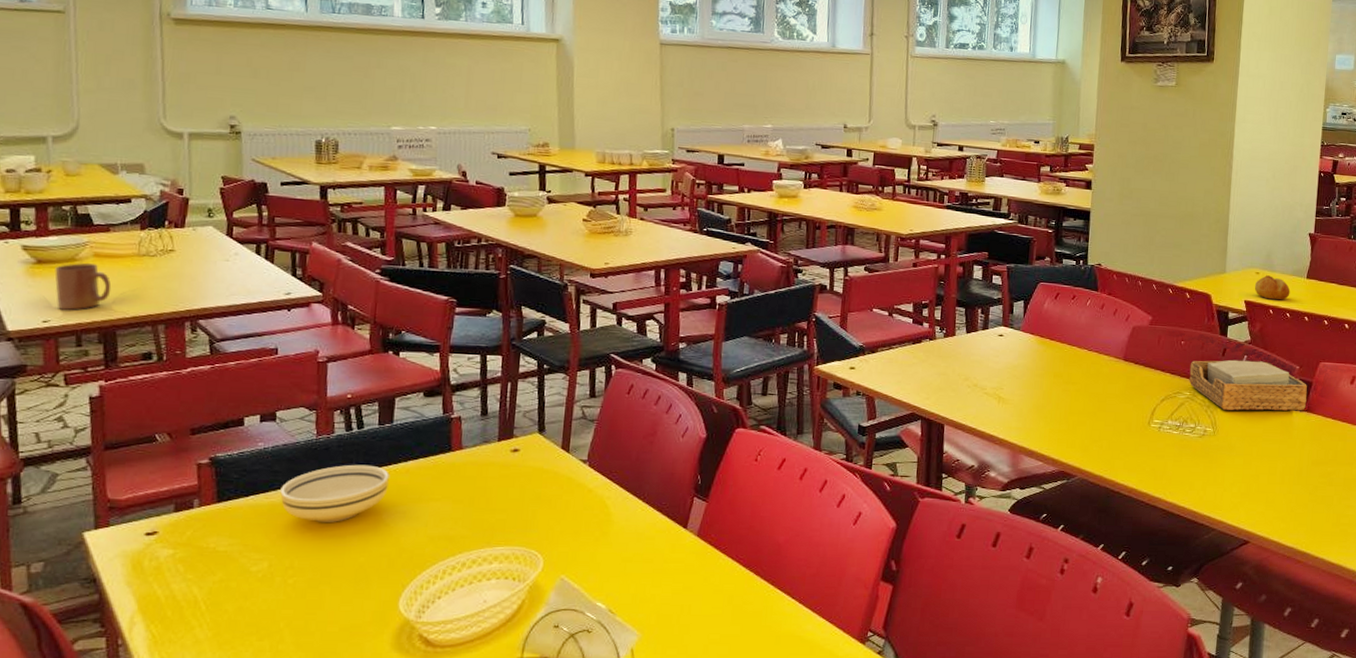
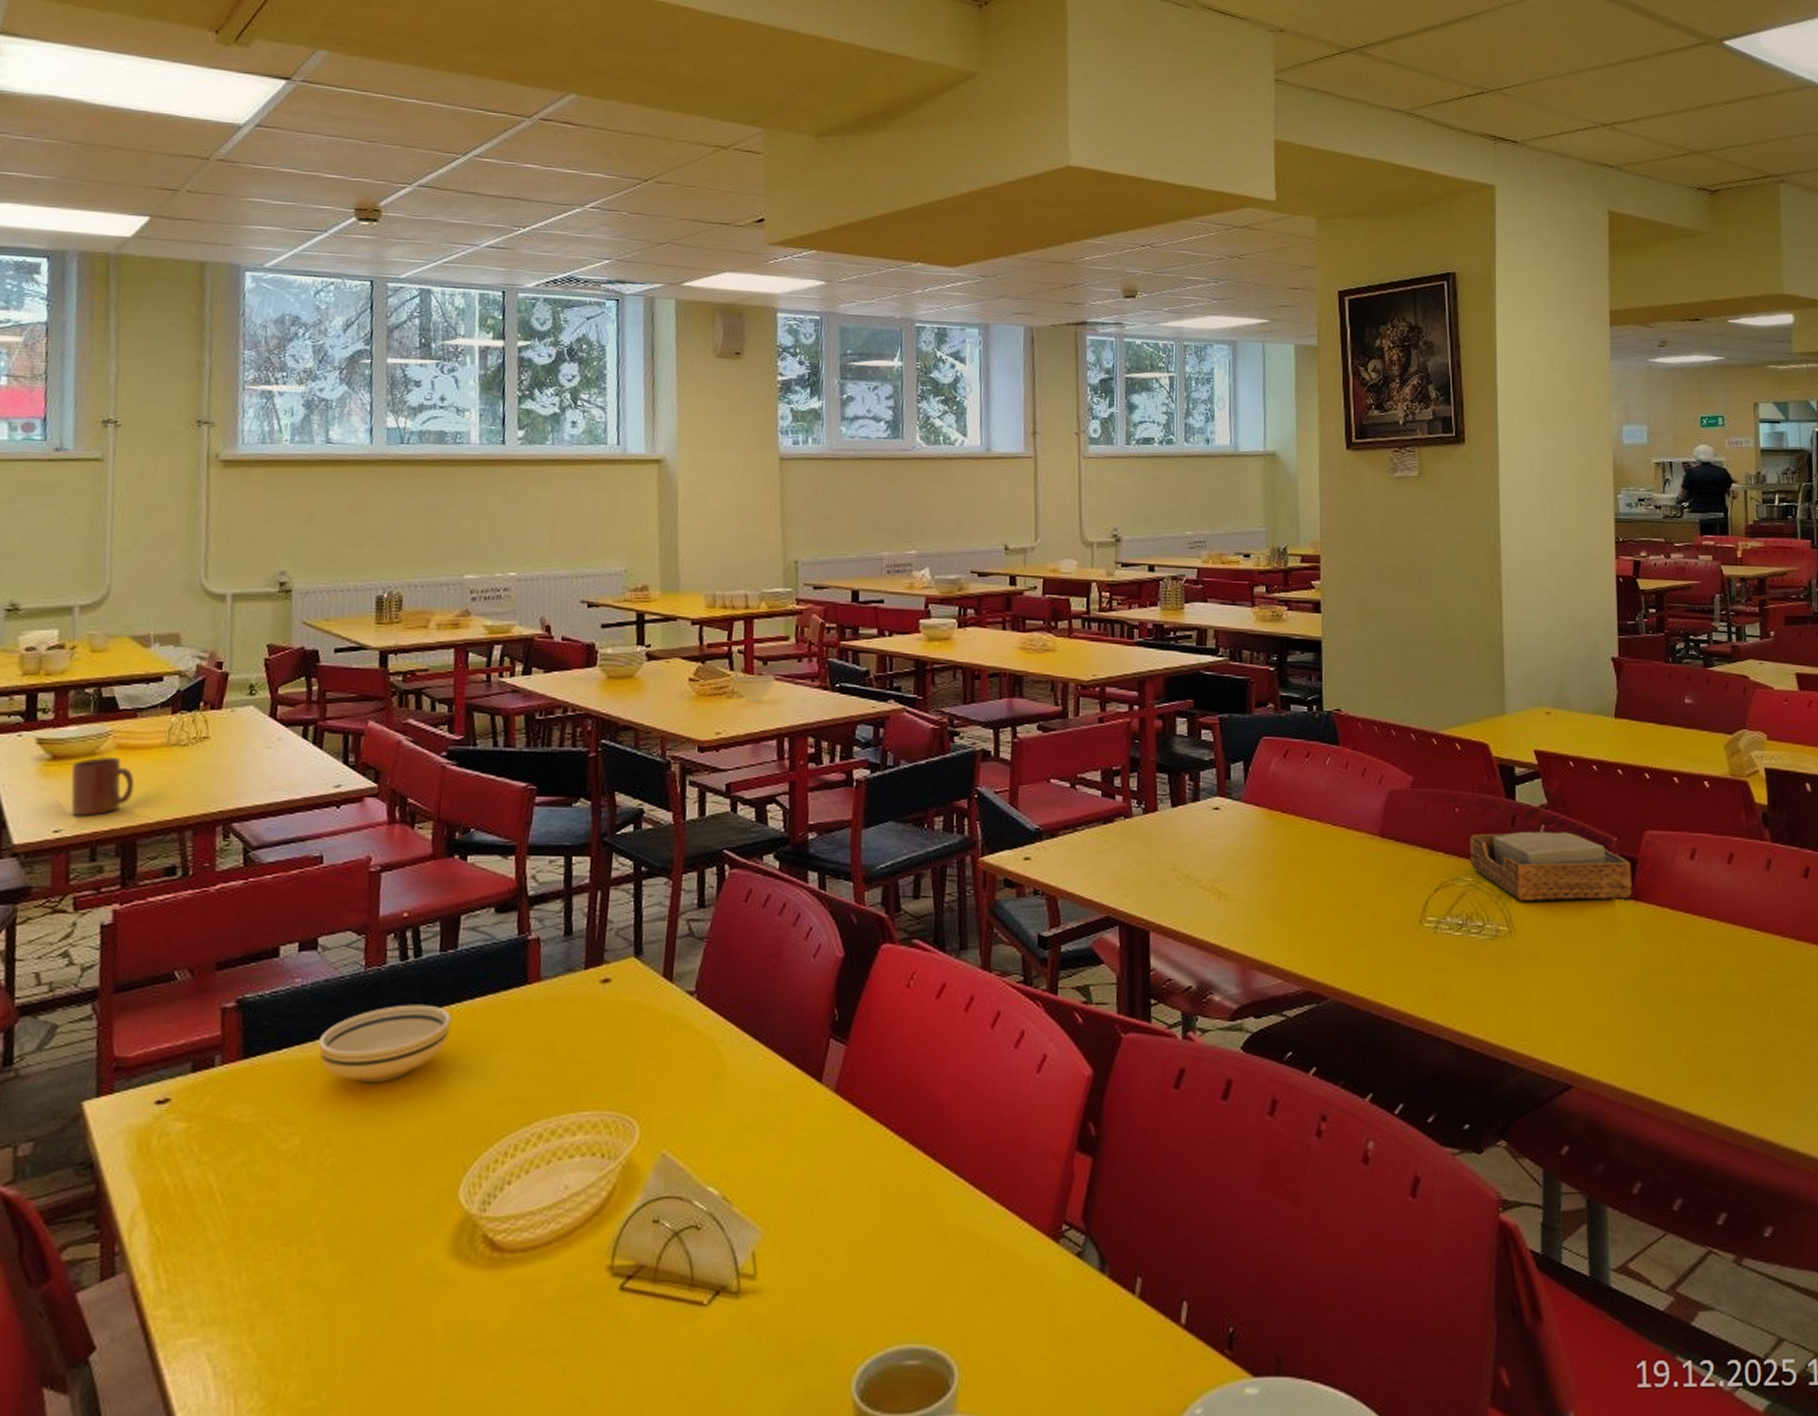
bowl: none [620,218,655,241] -> present [734,675,776,703]
bread roll: present [1254,275,1291,300] -> none [1545,715,1595,748]

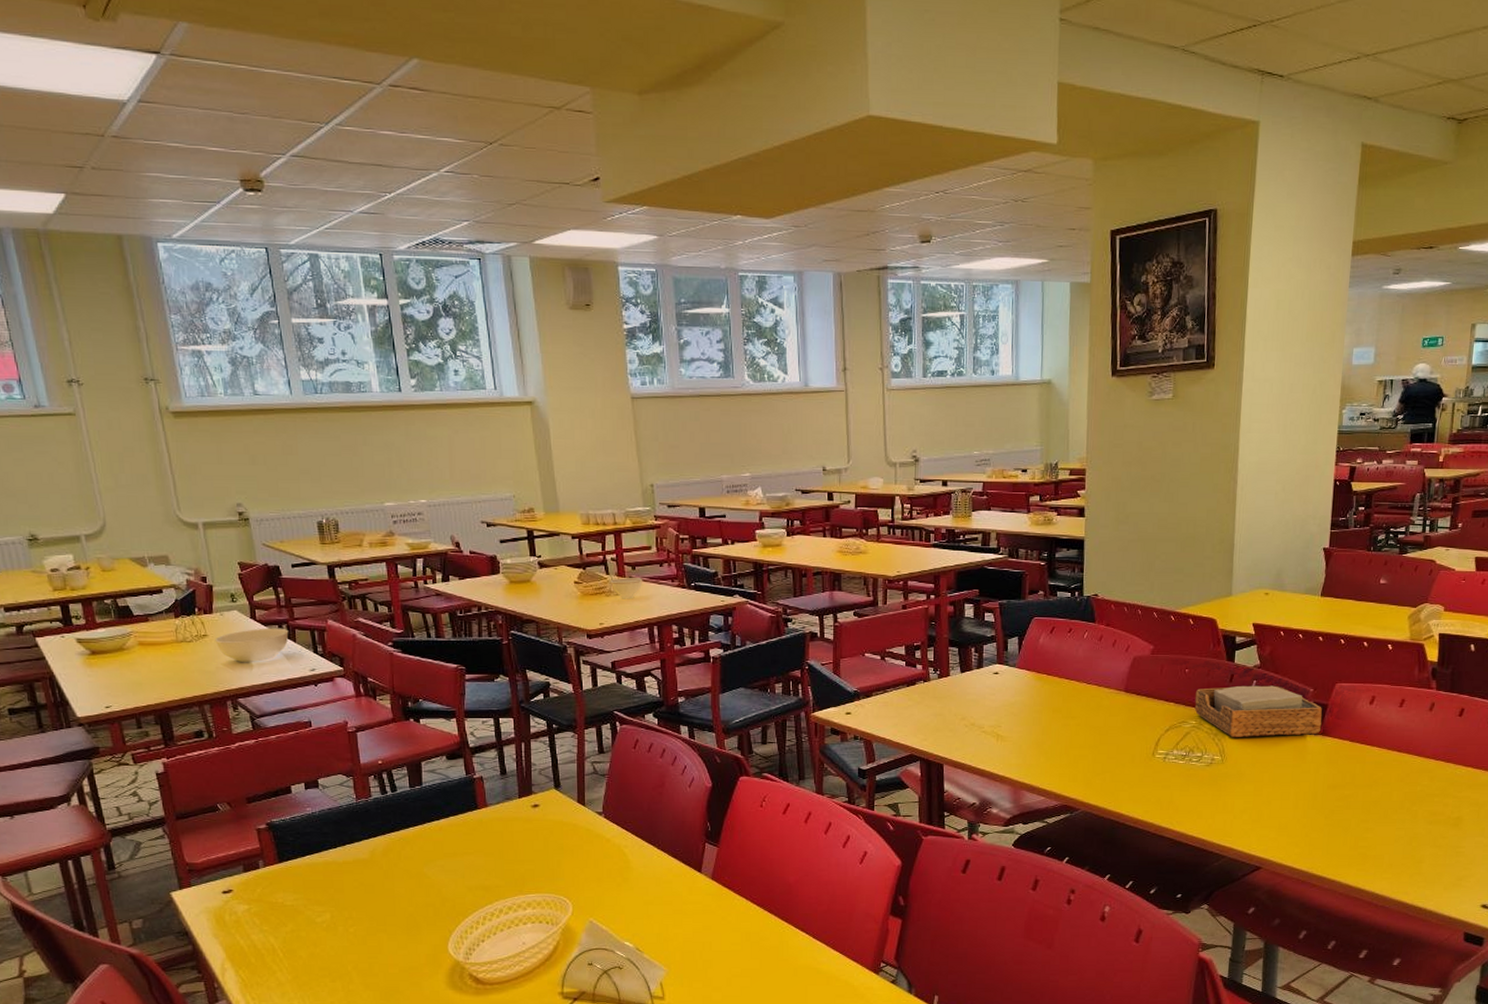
cup: present [70,757,135,816] -> none [108,652,159,695]
bowl: none [217,729,316,776] -> present [215,628,289,663]
bowl: present [318,1004,451,1084] -> none [331,824,426,878]

